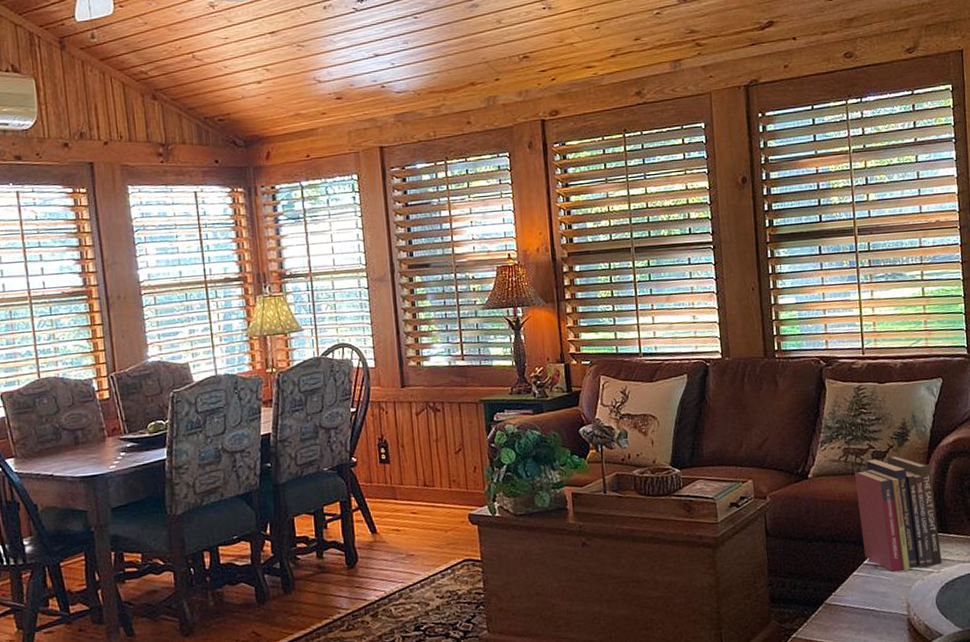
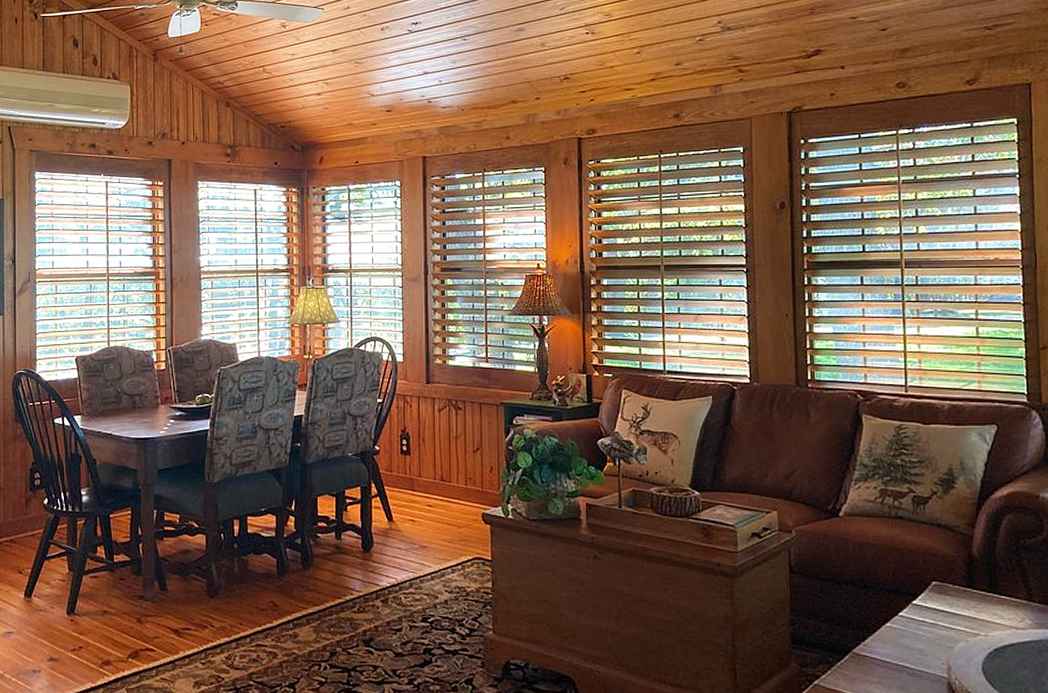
books: present [854,455,942,573] -> none [892,502,990,630]

